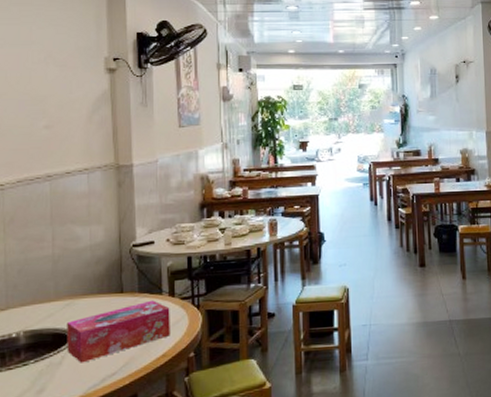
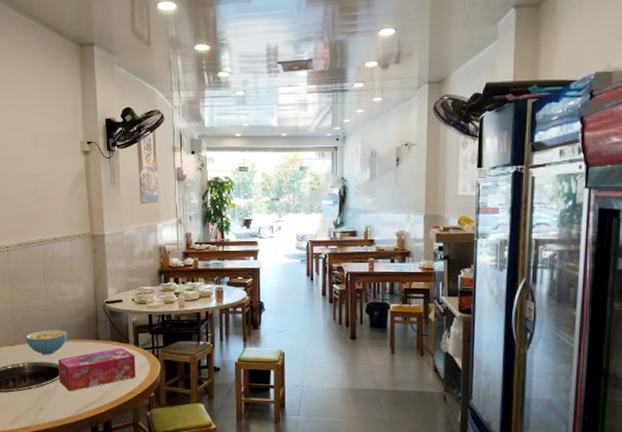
cereal bowl: none [22,284,81,319] -> present [25,330,68,355]

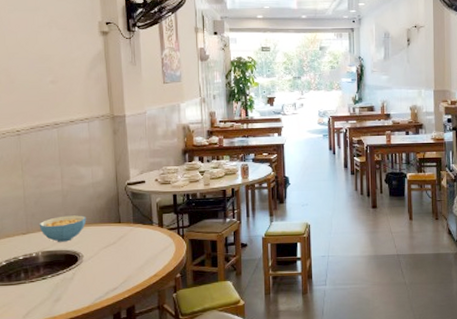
tissue box: present [58,348,135,392] -> none [76,230,160,279]

